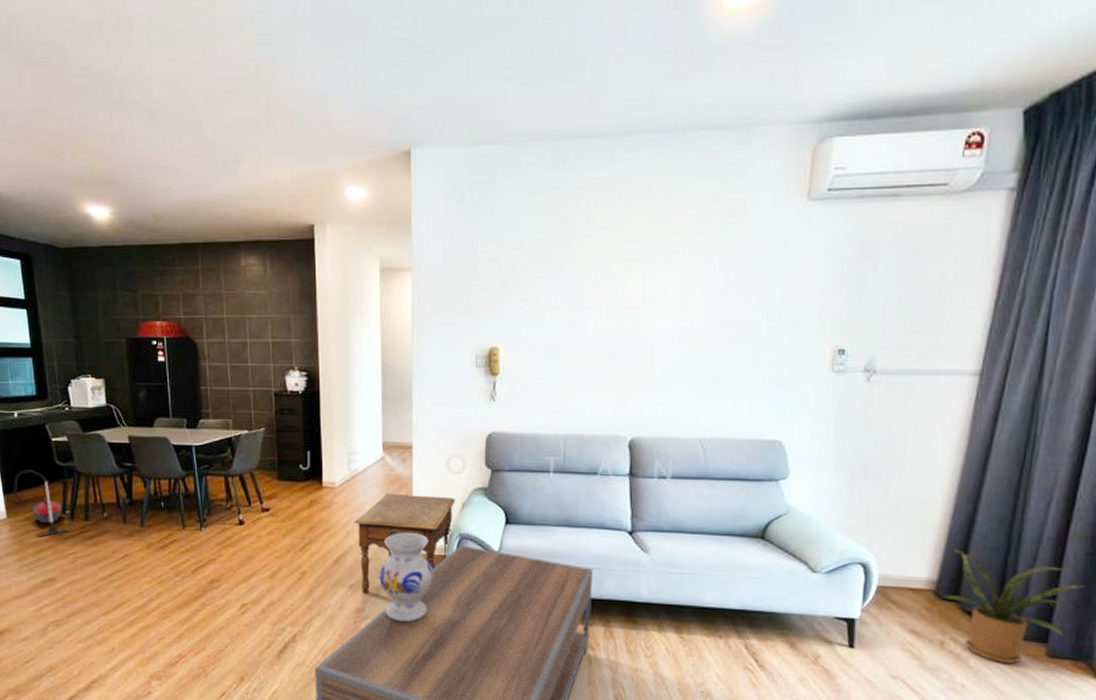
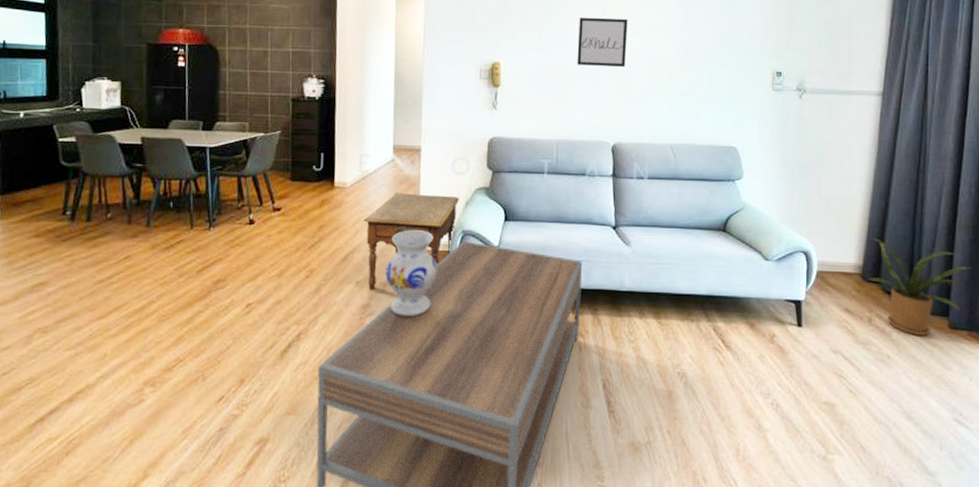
vacuum cleaner: present [13,470,70,537] -> none [9,170,68,240]
wall art: none [588,290,650,350] -> present [577,17,628,68]

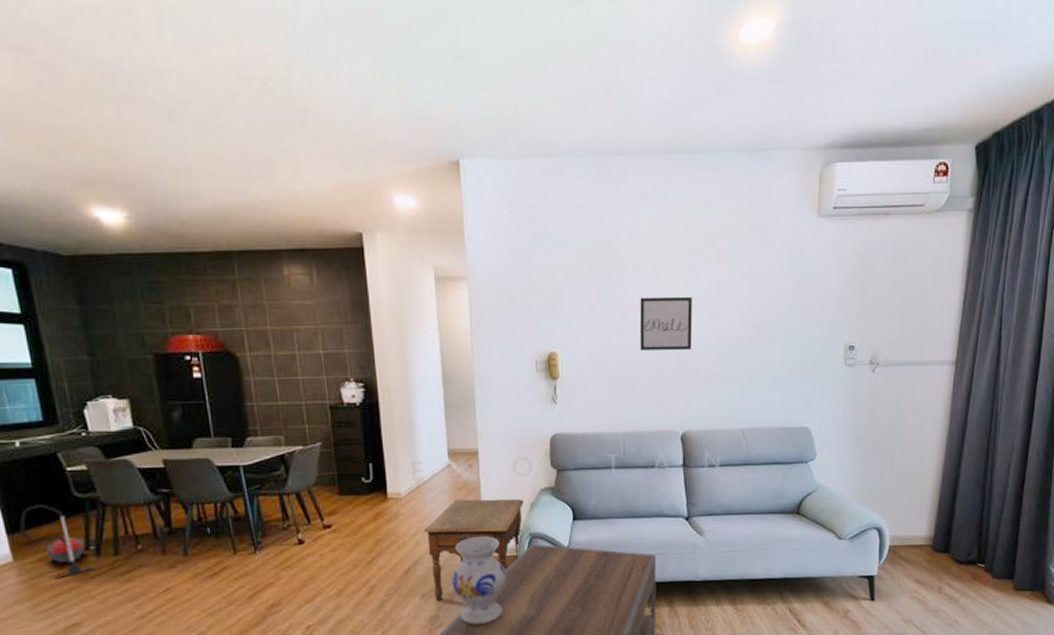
vacuum cleaner: none [9,170,68,240] -> present [19,504,96,579]
house plant: present [867,238,972,336] -> none [938,509,1037,599]

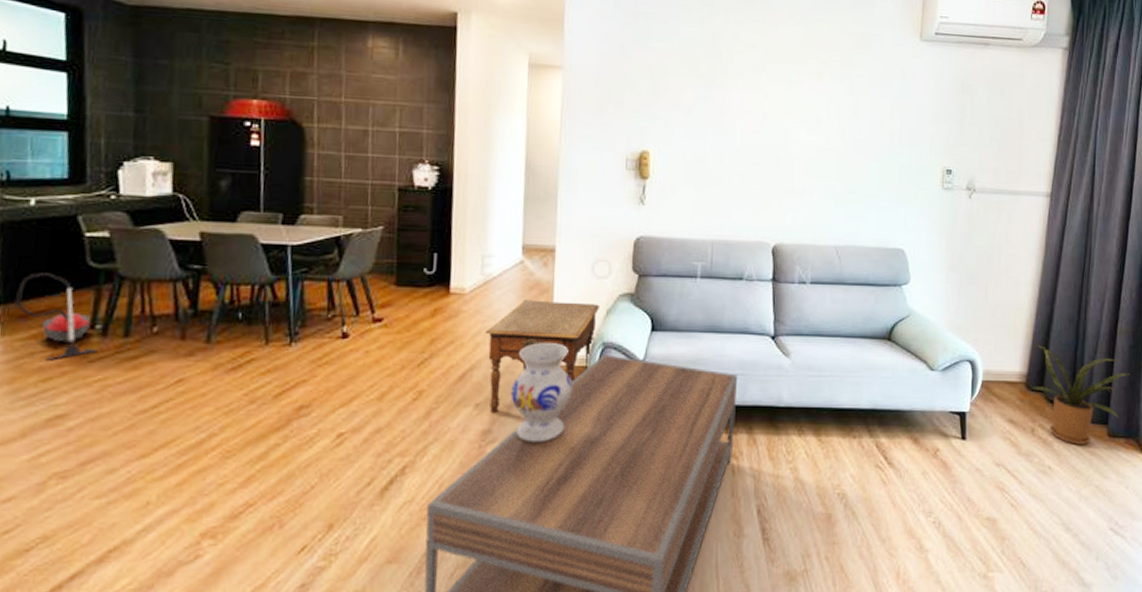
wall art: present [639,296,693,351] -> none [736,103,792,161]
house plant: none [938,509,1037,599] -> present [1031,345,1131,445]

